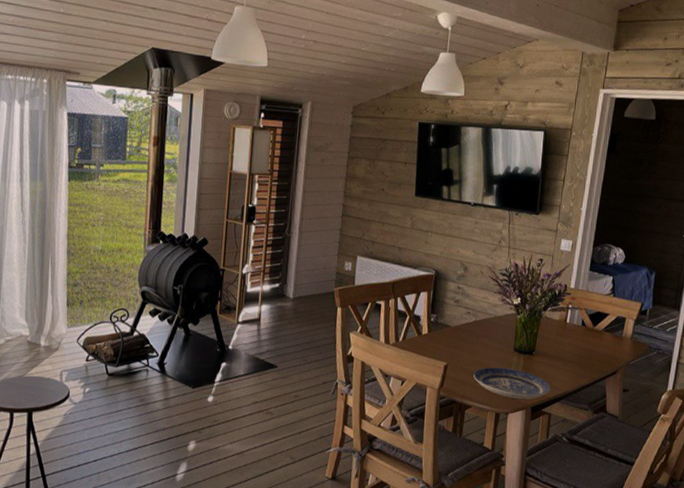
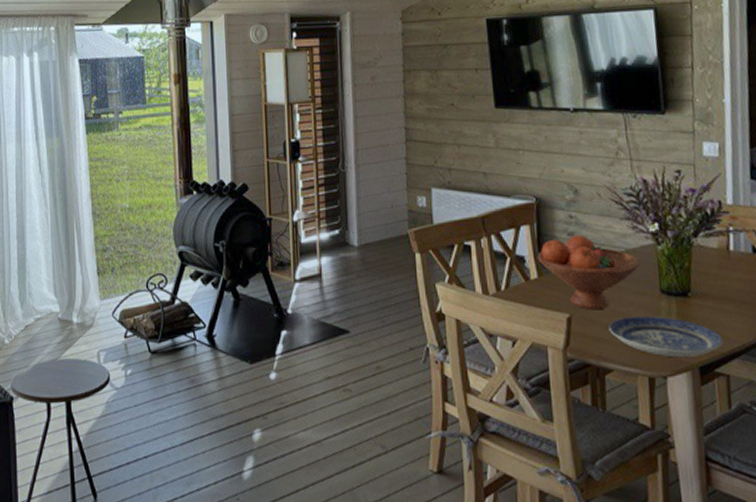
fruit bowl: none [429,302,504,361] -> present [537,234,641,310]

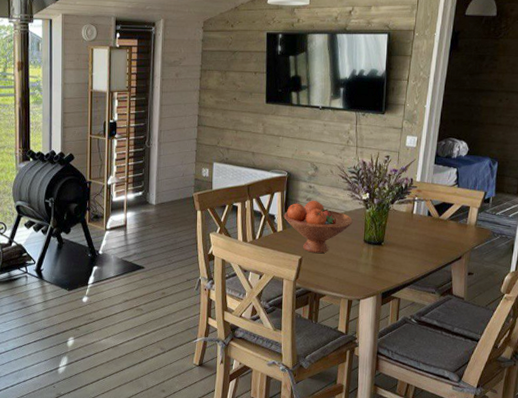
plate: present [609,317,723,357] -> none [326,259,400,286]

